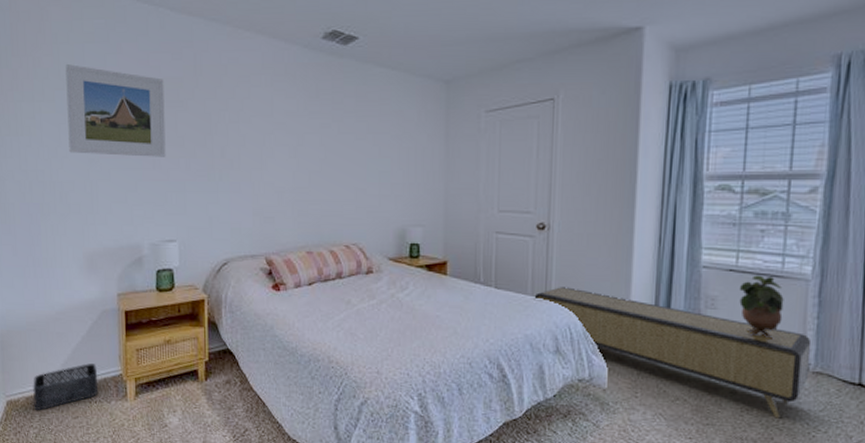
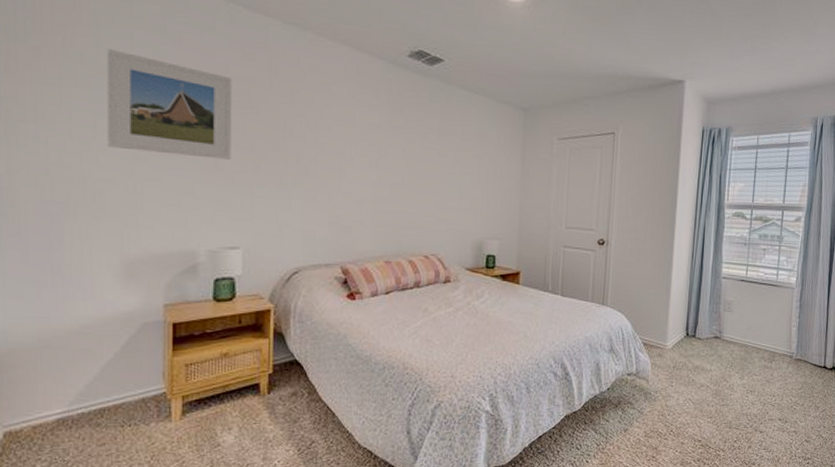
storage bin: present [33,363,99,410] -> none [43,383,134,440]
storage bench: present [534,287,812,419] -> none [593,294,795,397]
potted plant: present [739,275,784,339] -> none [747,284,778,335]

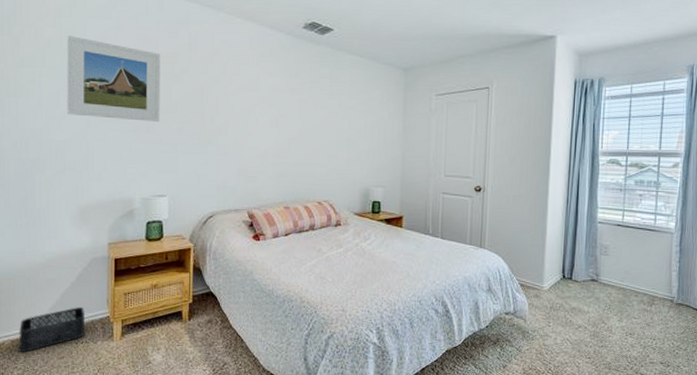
storage bin: none [43,383,134,440] -> present [19,307,86,352]

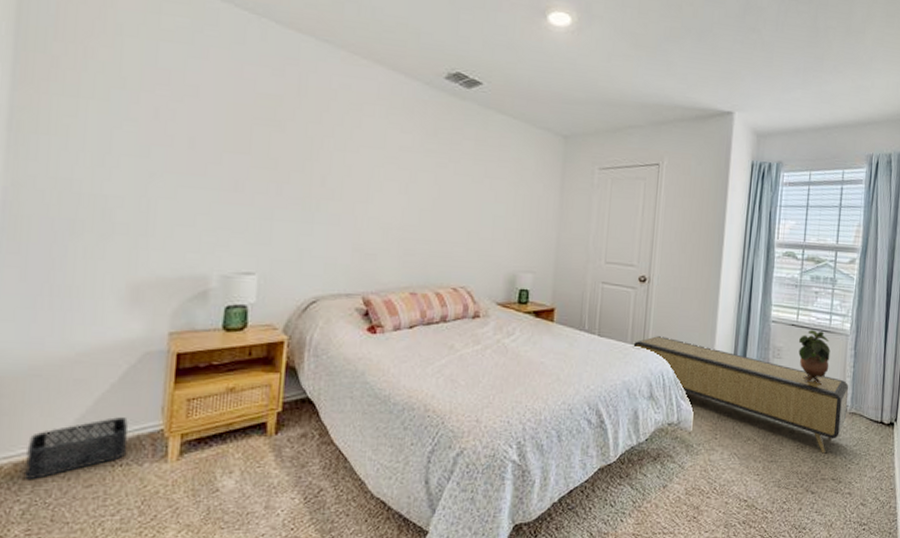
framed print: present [67,36,161,122] -> none [122,61,259,180]
storage bench: none [471,238,675,340] -> present [633,336,849,454]
potted plant: none [624,229,656,278] -> present [798,330,831,385]

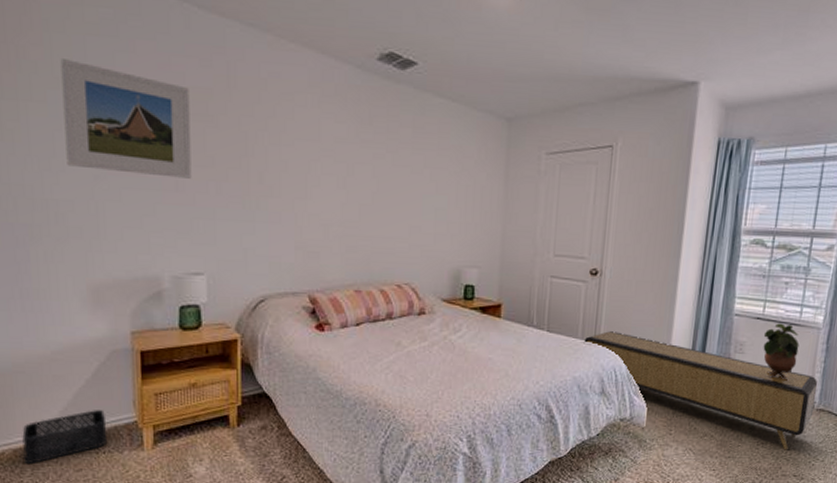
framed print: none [122,61,259,180] -> present [60,59,192,179]

